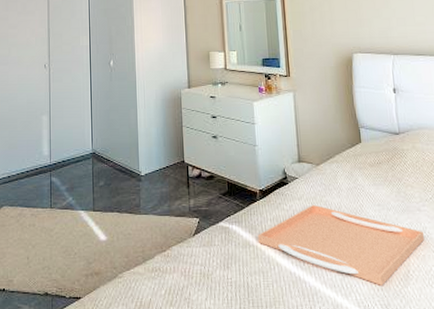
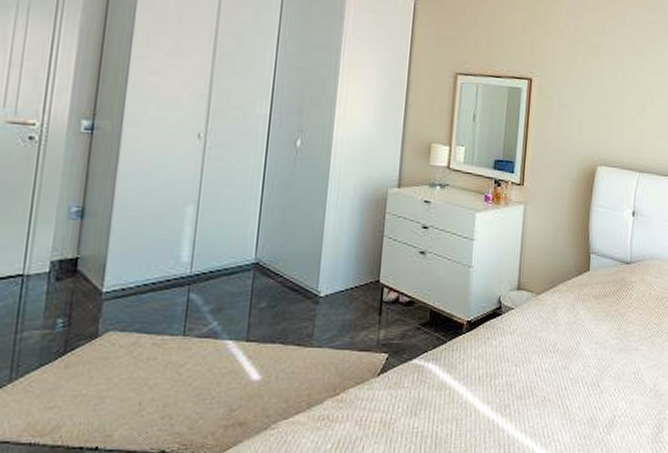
serving tray: present [258,205,425,285] -> none [456,341,637,433]

